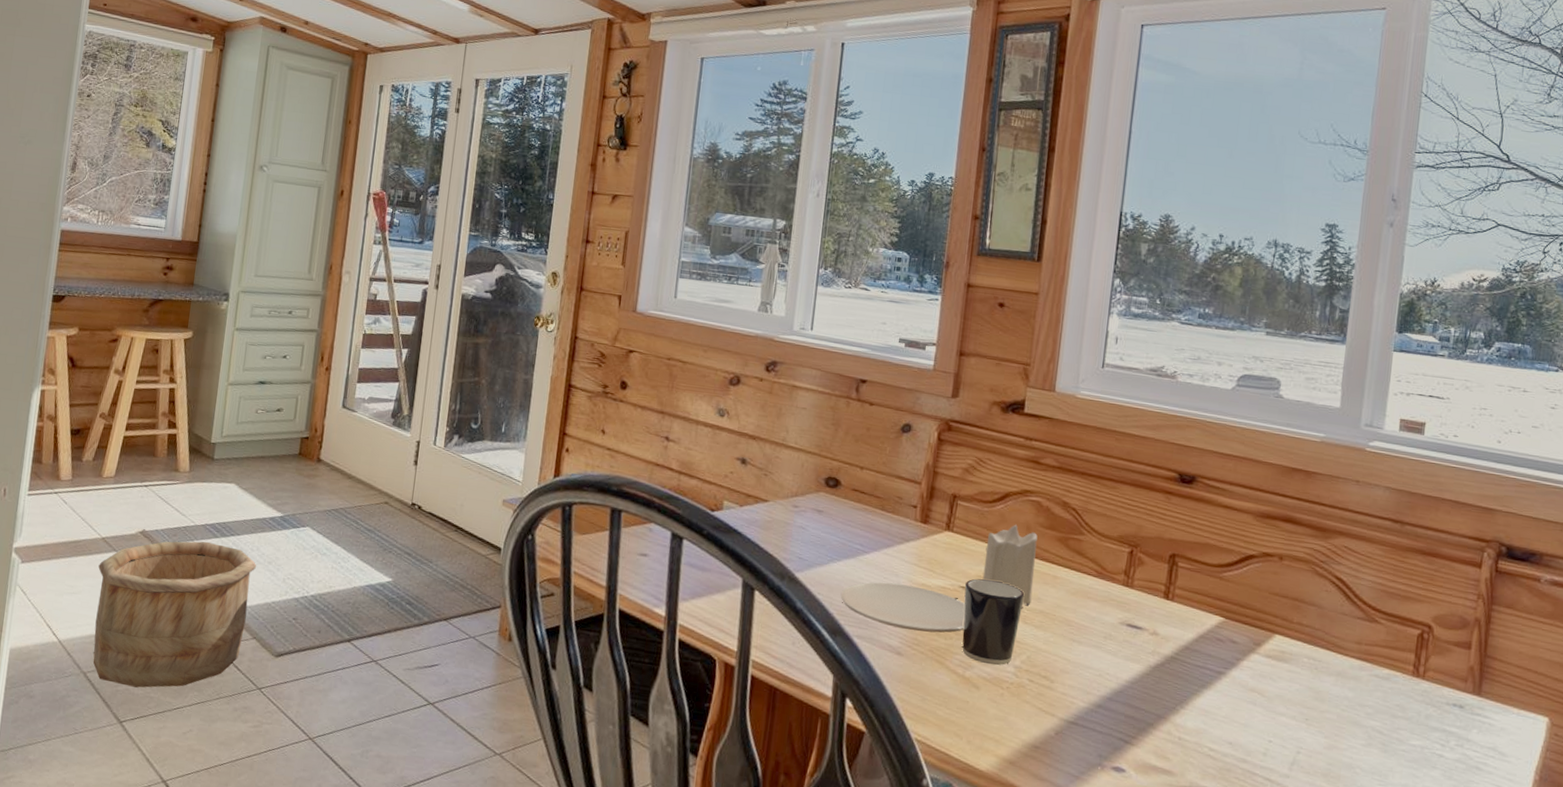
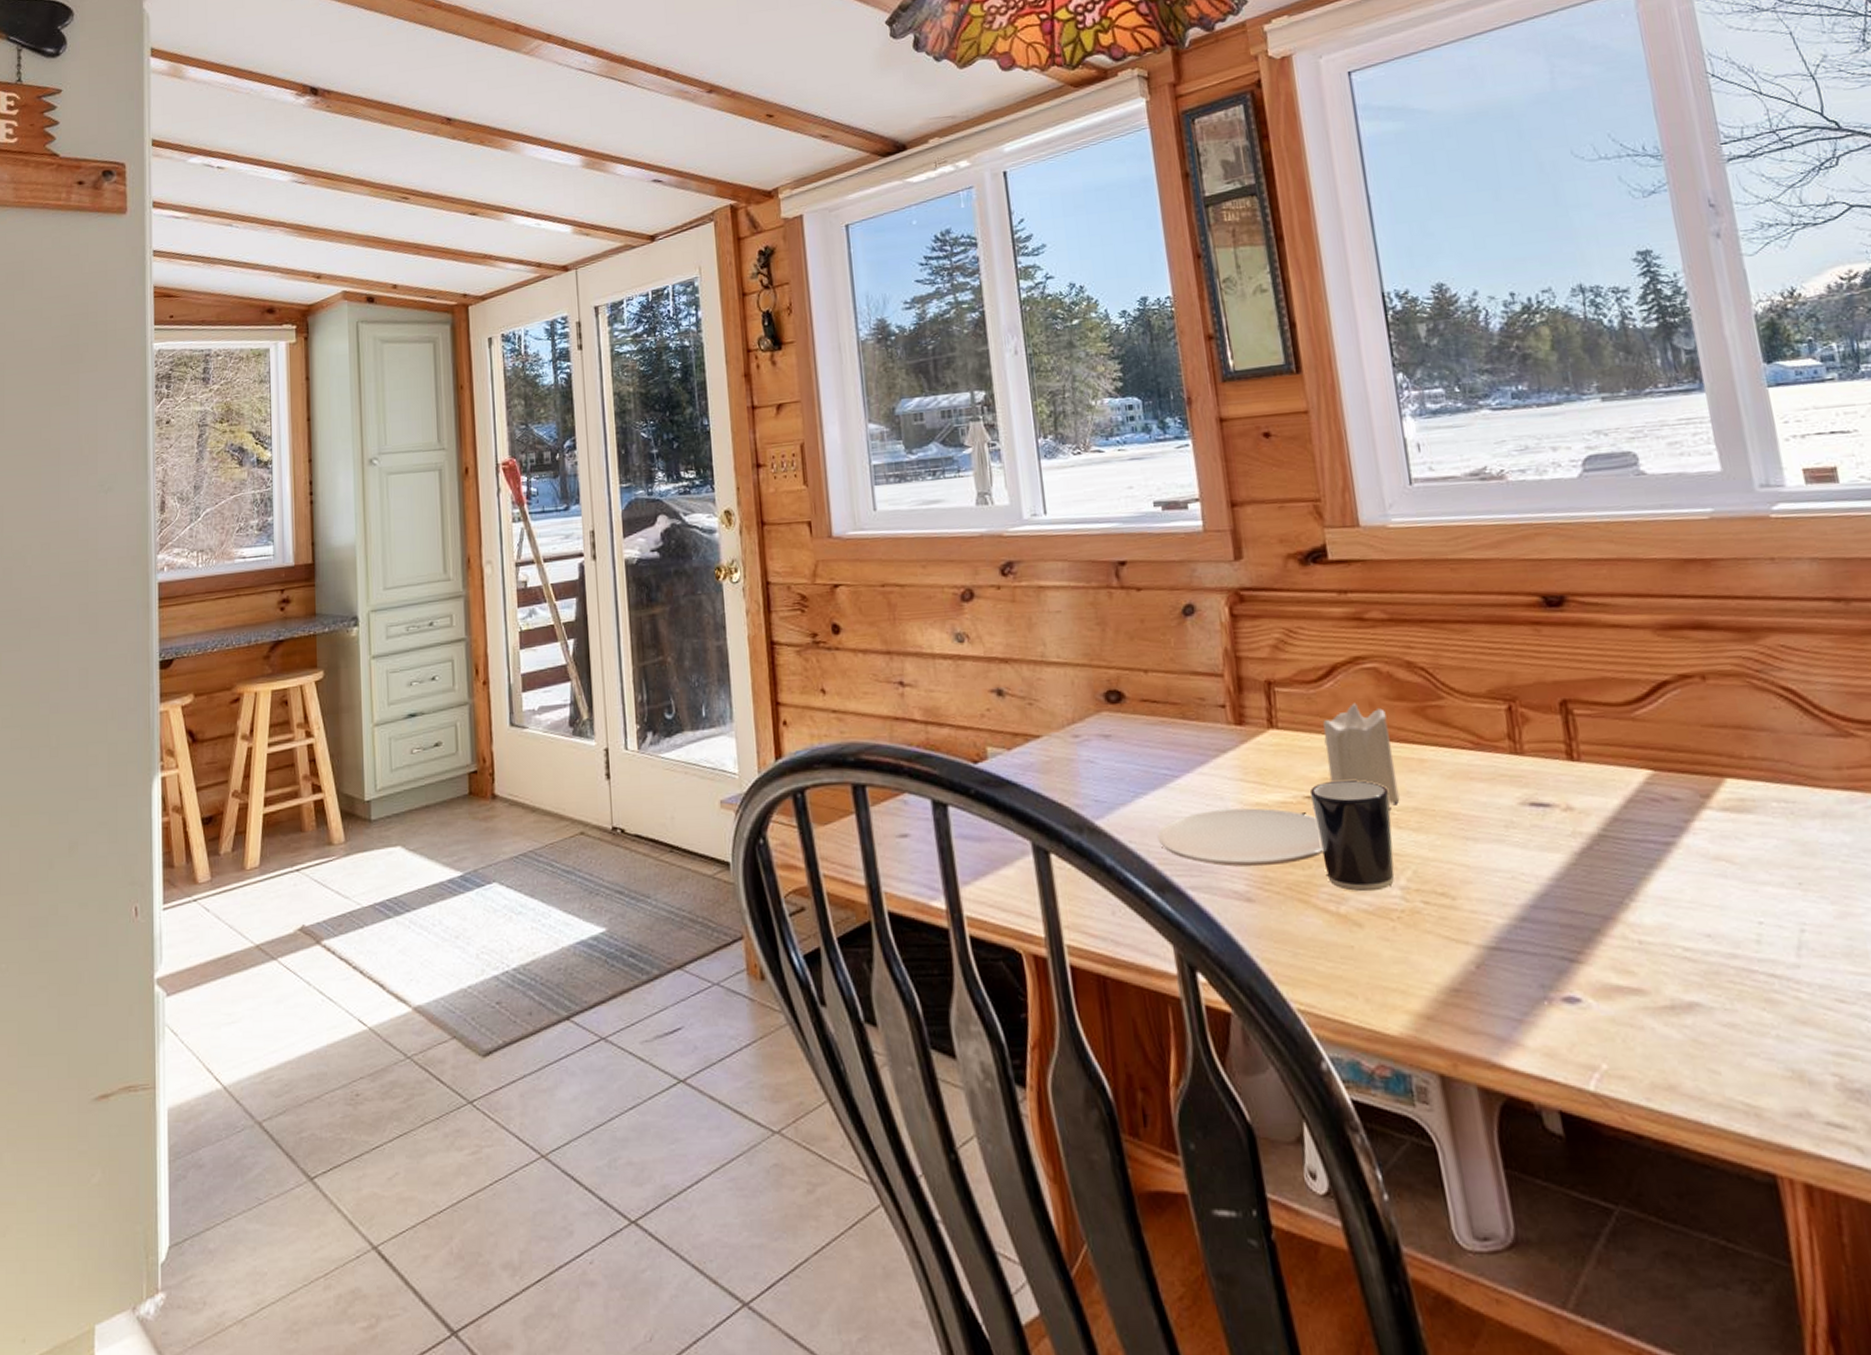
wooden bucket: present [93,541,257,688] -> none [257,925,443,1130]

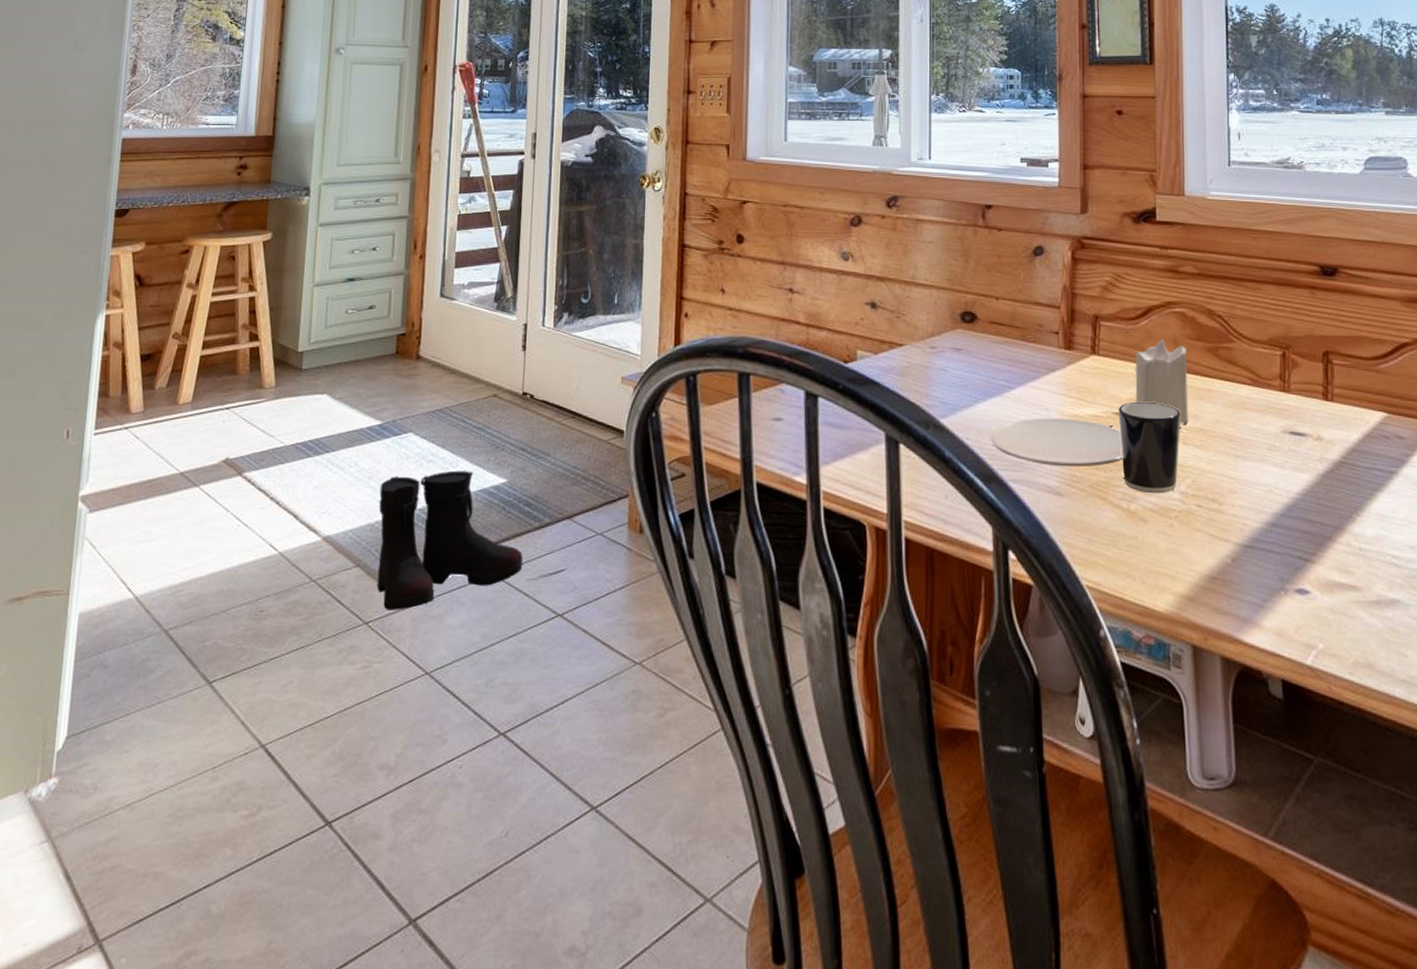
boot: none [468,921,635,1086] -> present [377,470,523,610]

